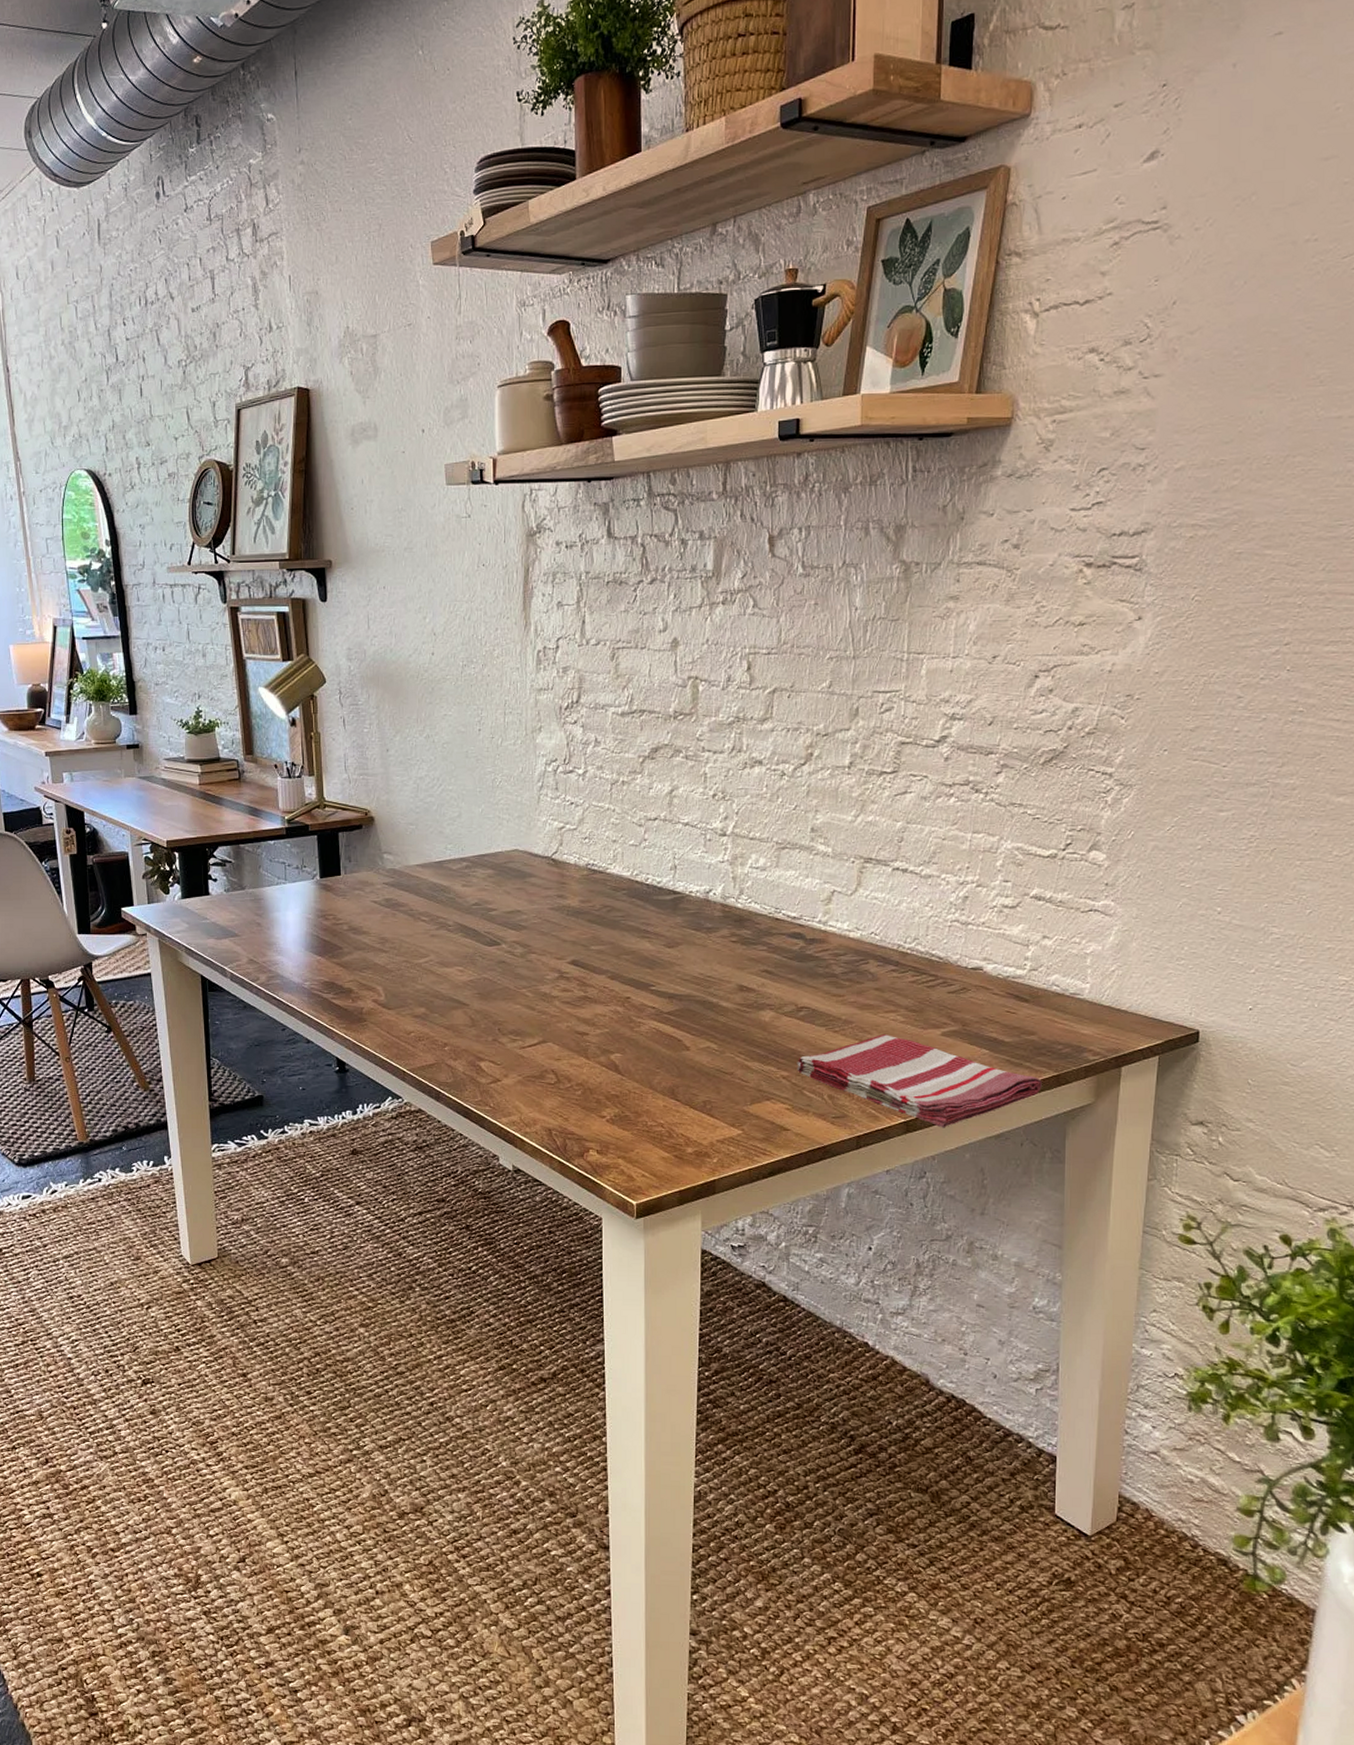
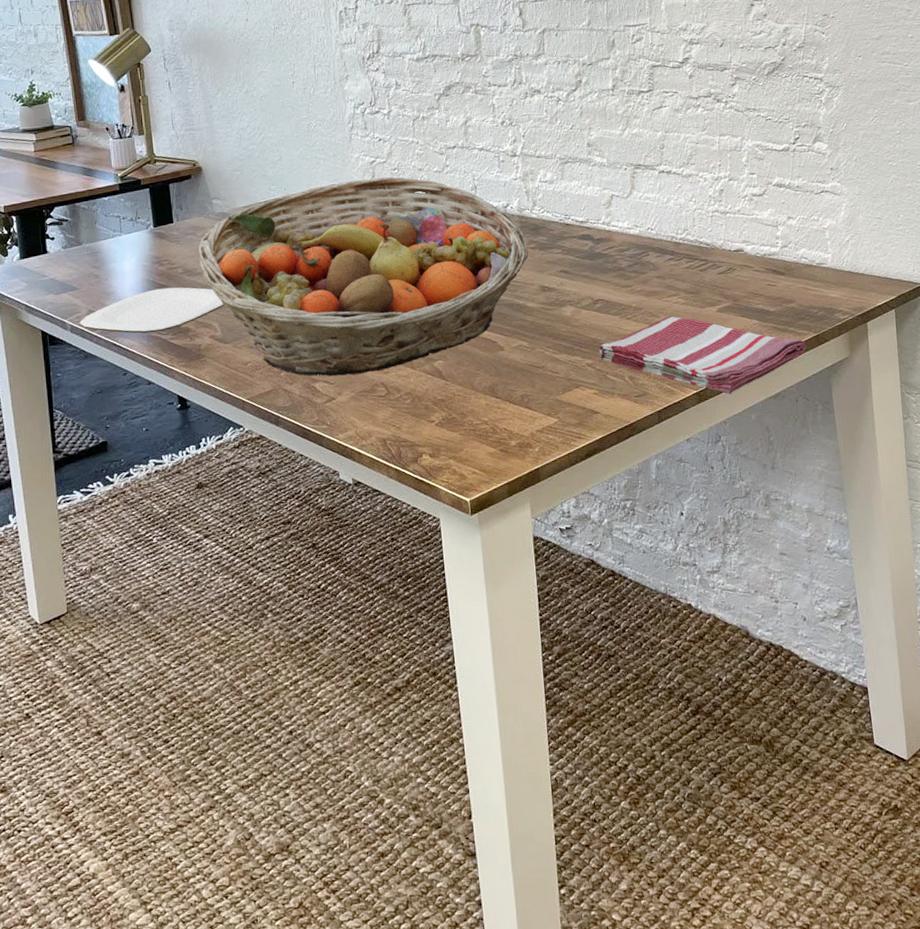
plate: none [240,944,391,989] -> present [79,287,225,333]
fruit basket: none [366,846,729,1057] -> present [198,176,529,376]

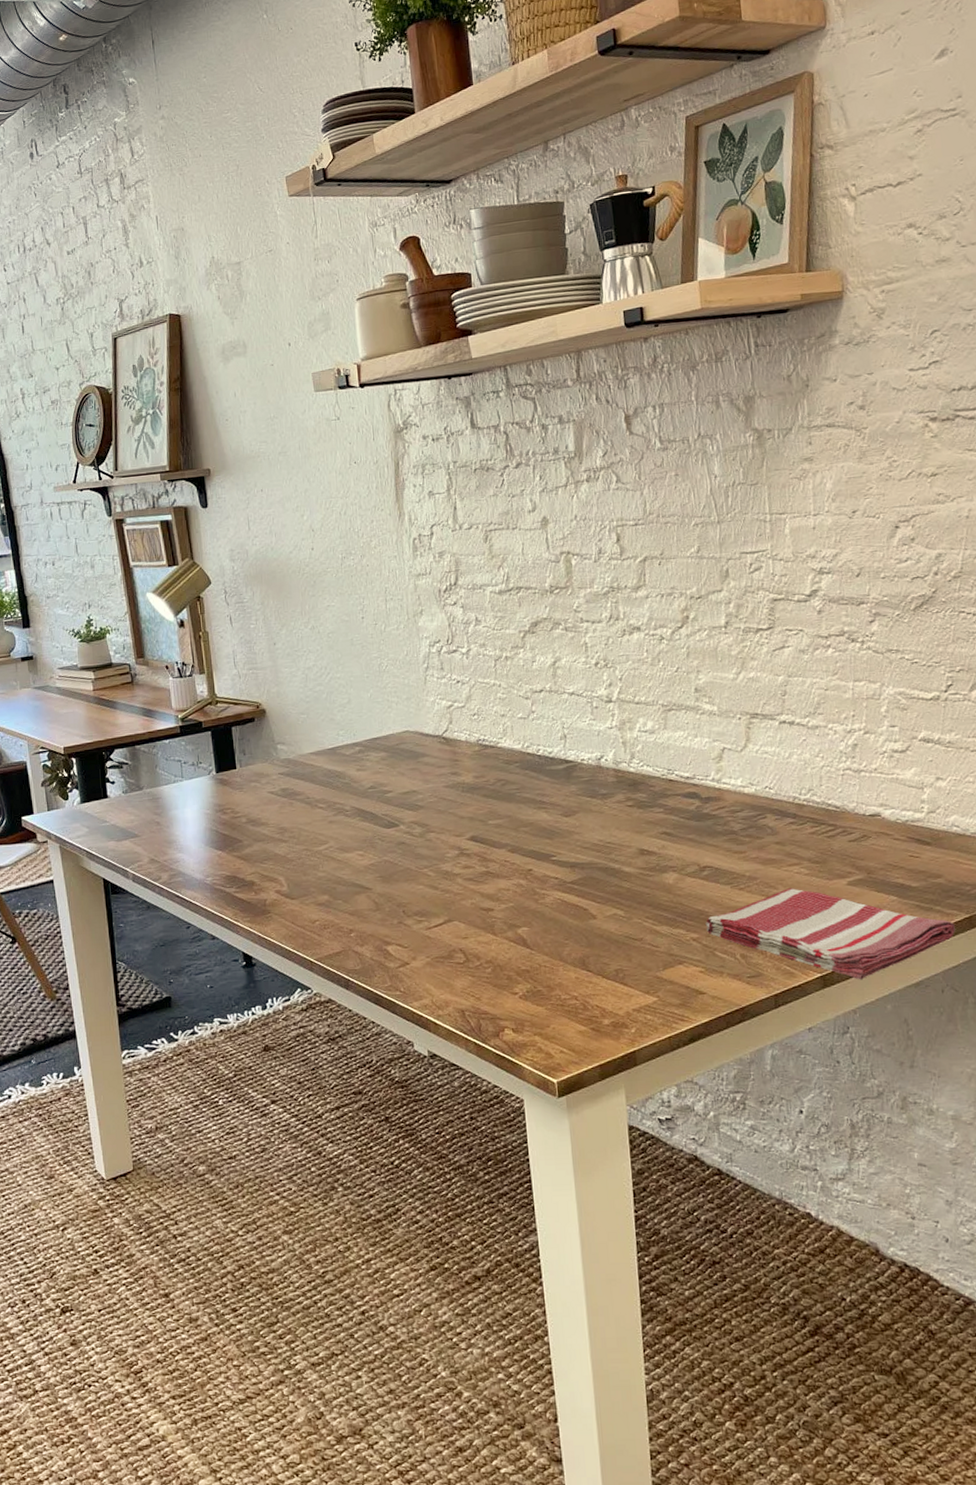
plate: present [79,287,225,333] -> none [141,837,291,885]
fruit basket: present [198,176,529,376] -> none [263,723,626,939]

